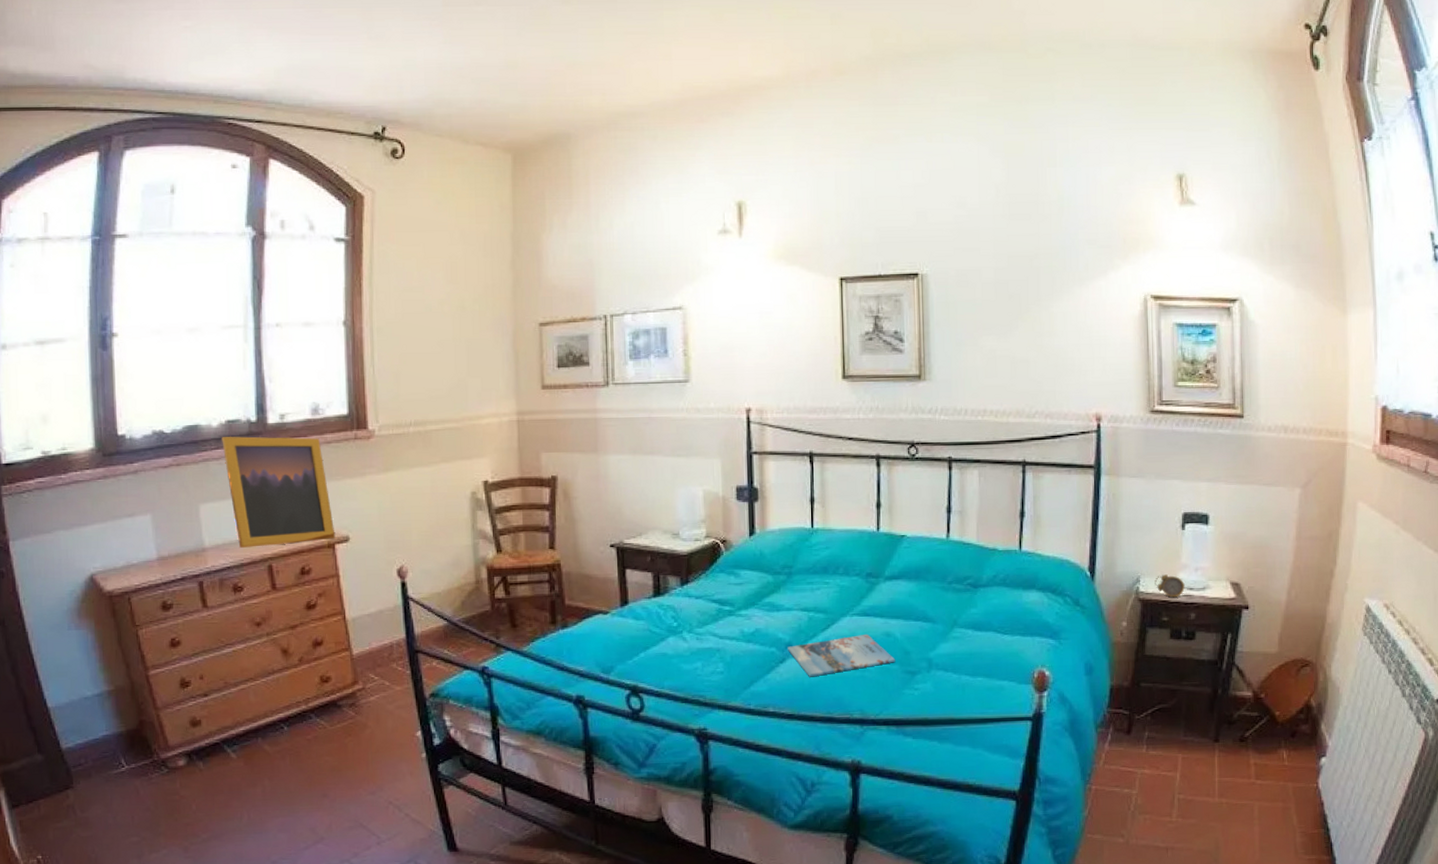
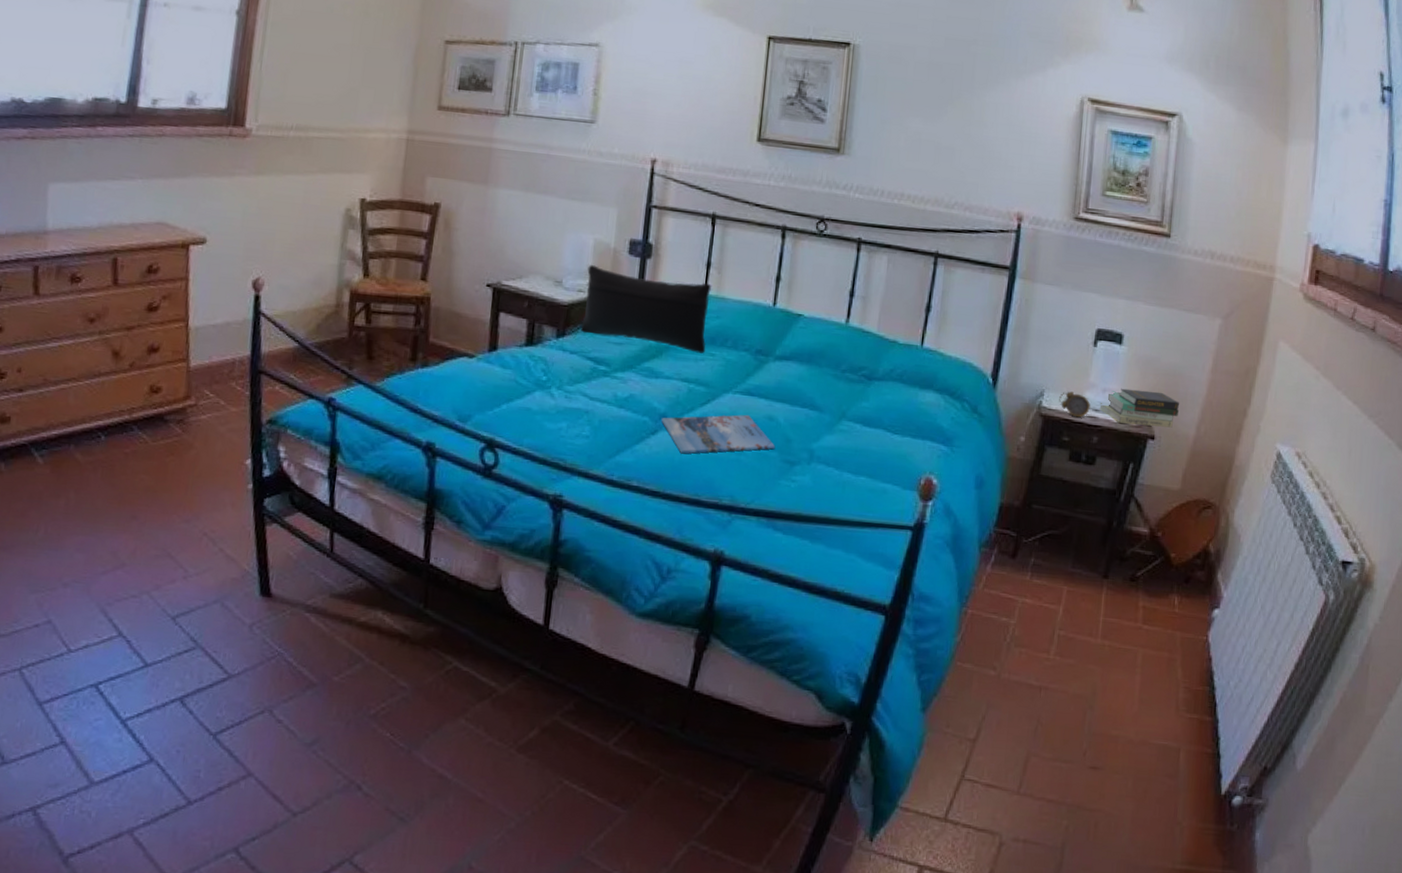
picture frame: present [222,436,336,548] -> none [84,115,192,240]
pillow: none [701,515,820,583] -> present [580,265,711,354]
books: none [1193,564,1269,598] -> present [1099,388,1179,428]

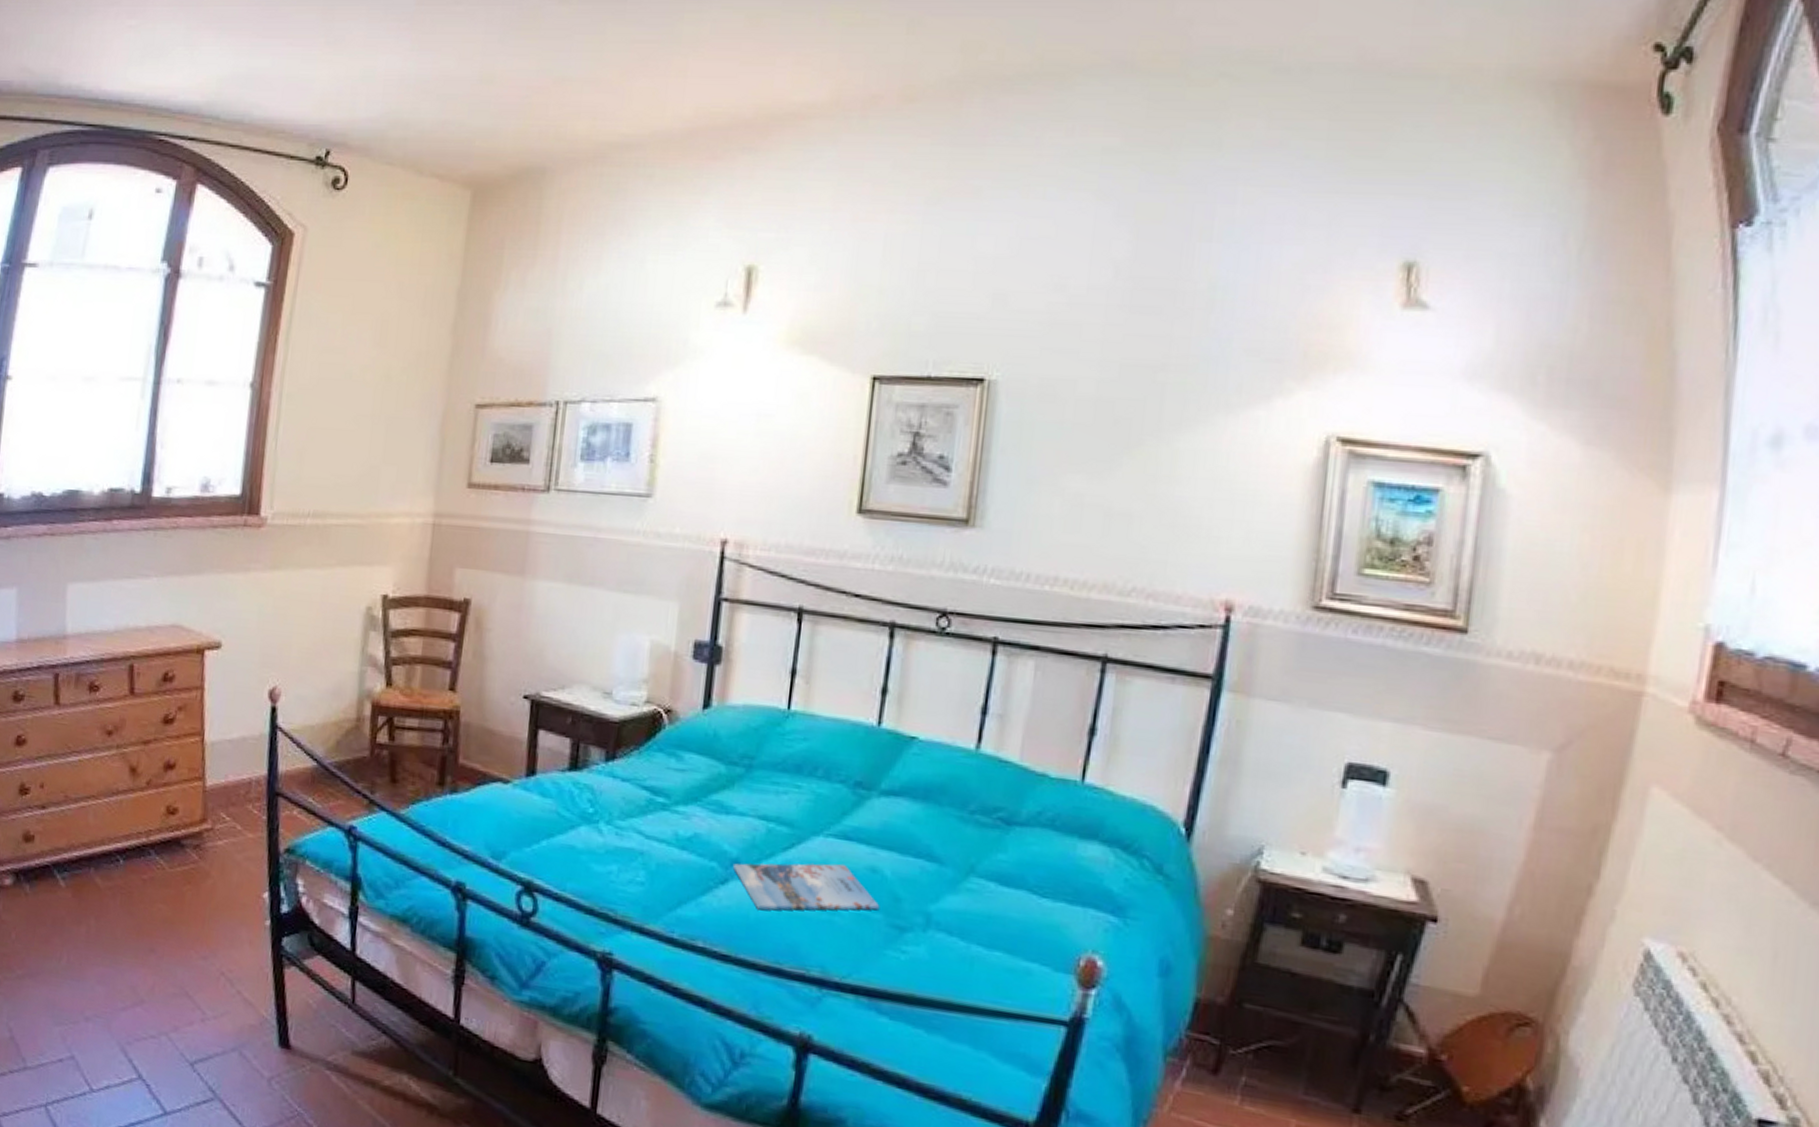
pillow: present [580,265,711,354] -> none [634,672,797,785]
alarm clock: present [1059,391,1091,418] -> none [1286,849,1337,887]
books: present [1099,388,1179,428] -> none [1349,847,1479,907]

